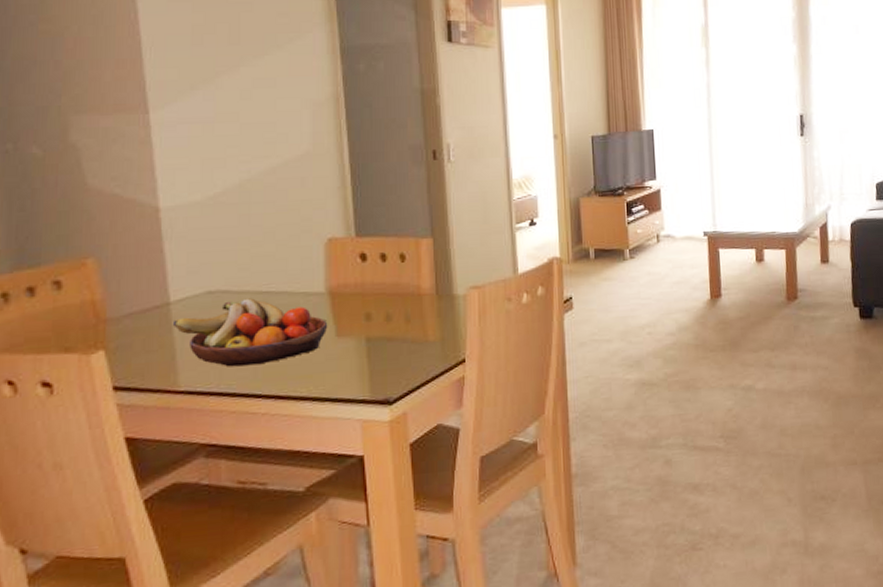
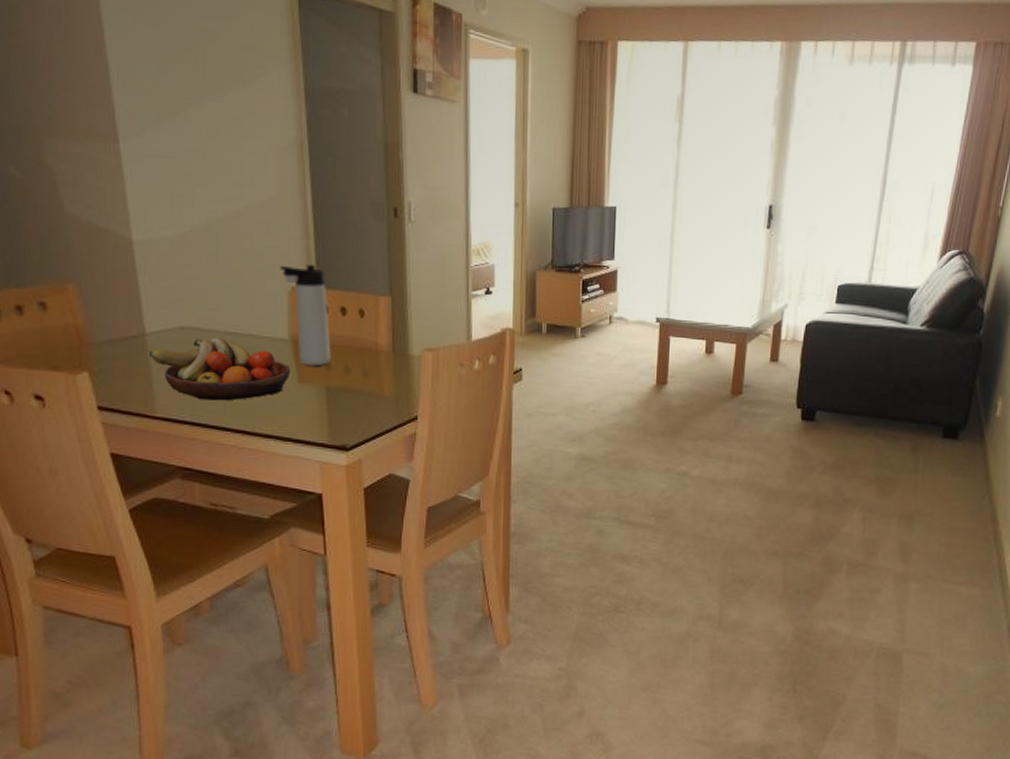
thermos bottle: none [316,214,371,318] -> present [280,265,331,367]

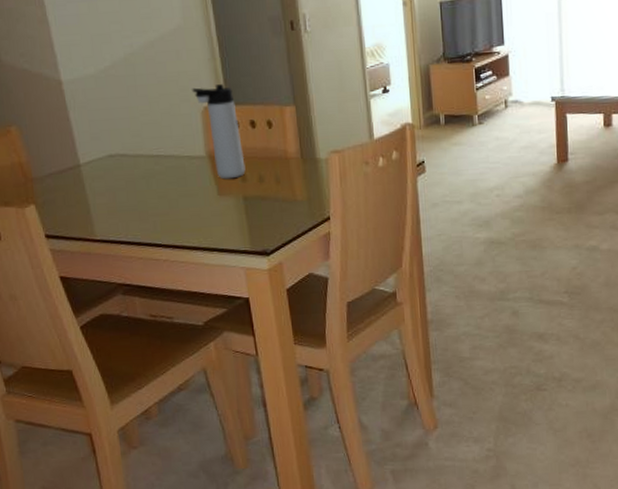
fruit bowl: present [148,337,291,401] -> none [84,161,211,221]

